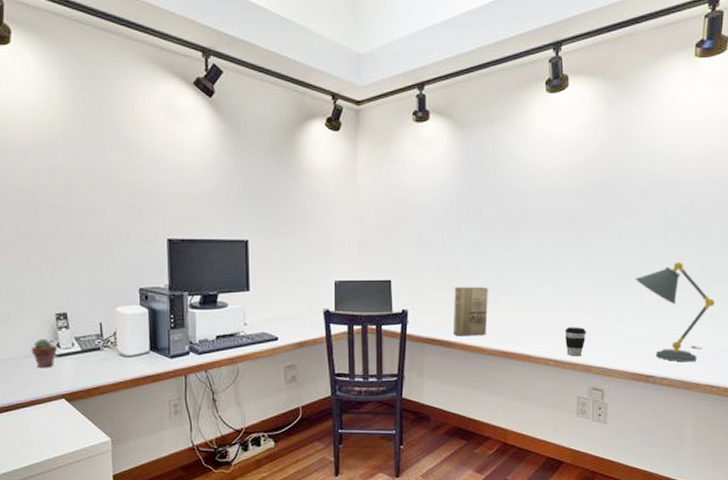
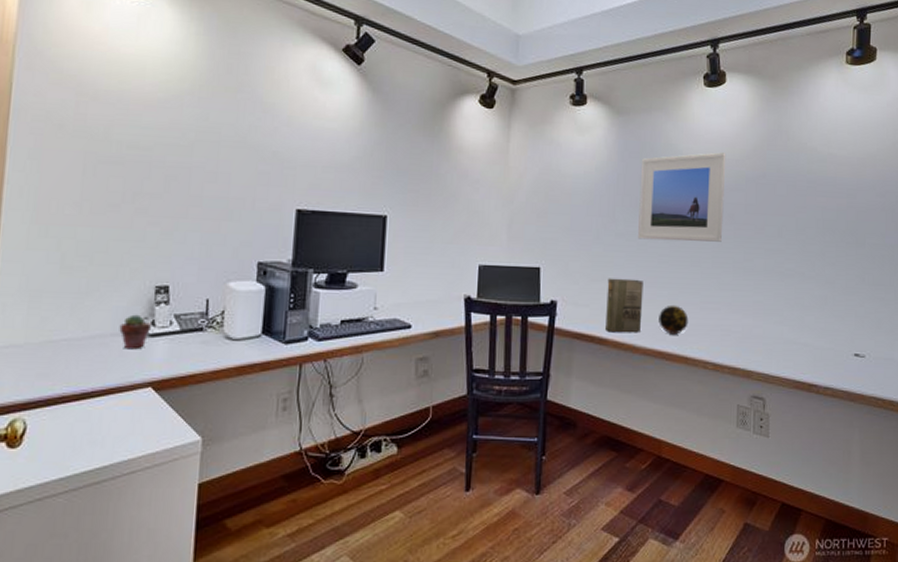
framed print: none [482,159,569,249] -> present [638,152,726,242]
decorative orb: none [503,308,531,336] -> present [659,304,689,335]
coffee cup: present [564,327,587,357] -> none [723,328,747,360]
desk lamp: present [635,262,715,362] -> none [795,264,876,371]

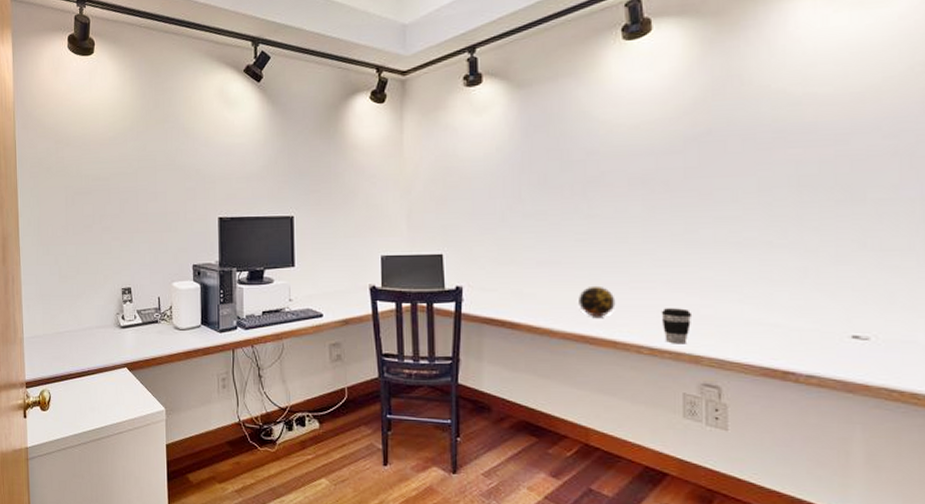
potted succulent: present [119,314,152,350] -> none [101,311,123,338]
book: present [606,278,643,332] -> none [516,260,559,316]
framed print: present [638,152,726,242] -> none [548,112,656,218]
coffee cup: none [723,328,747,360] -> present [661,308,693,344]

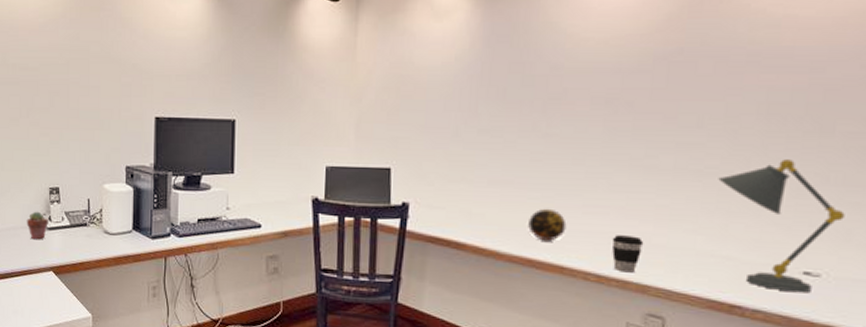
potted succulent: none [101,311,123,338] -> present [26,211,49,240]
desk lamp: none [758,228,886,357] -> present [718,159,845,293]

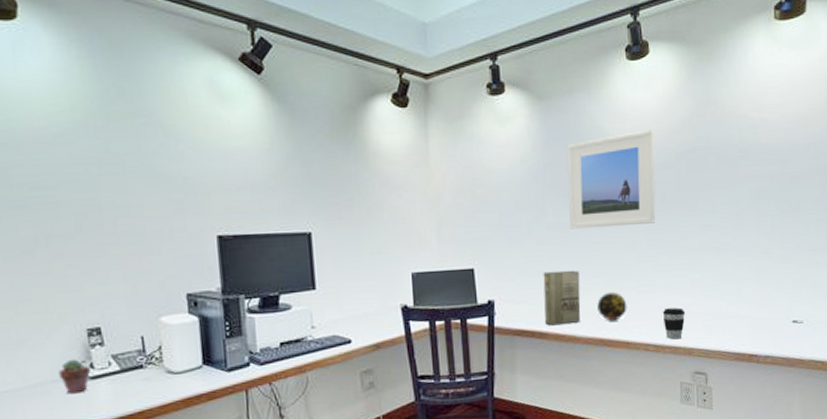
book: none [464,178,511,237] -> present [543,270,581,325]
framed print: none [505,27,627,136] -> present [567,130,656,229]
desk lamp: present [718,159,845,293] -> none [731,233,813,338]

